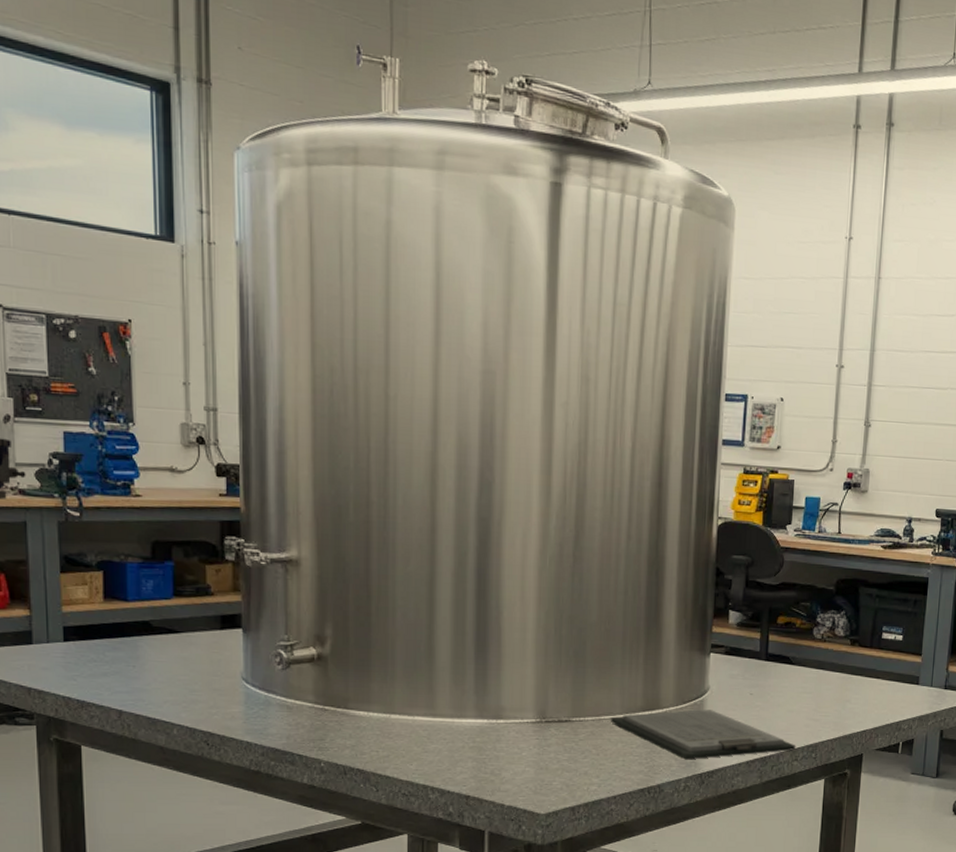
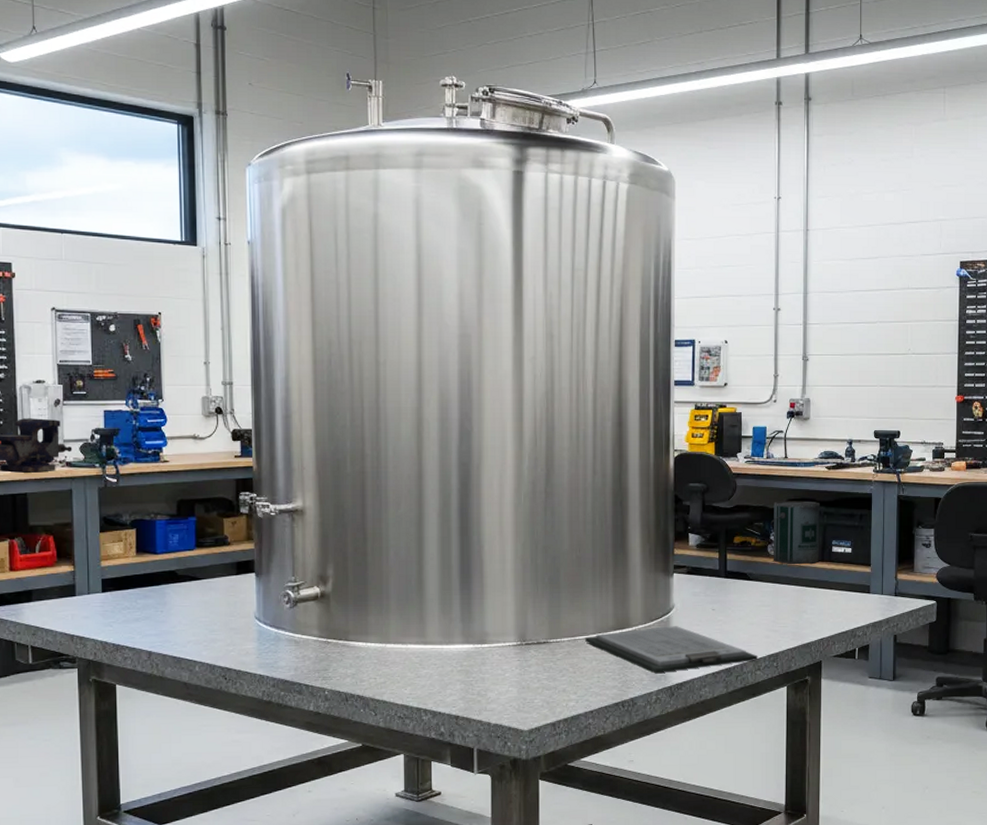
paint can: none [818,580,872,651] -> present [770,501,820,565]

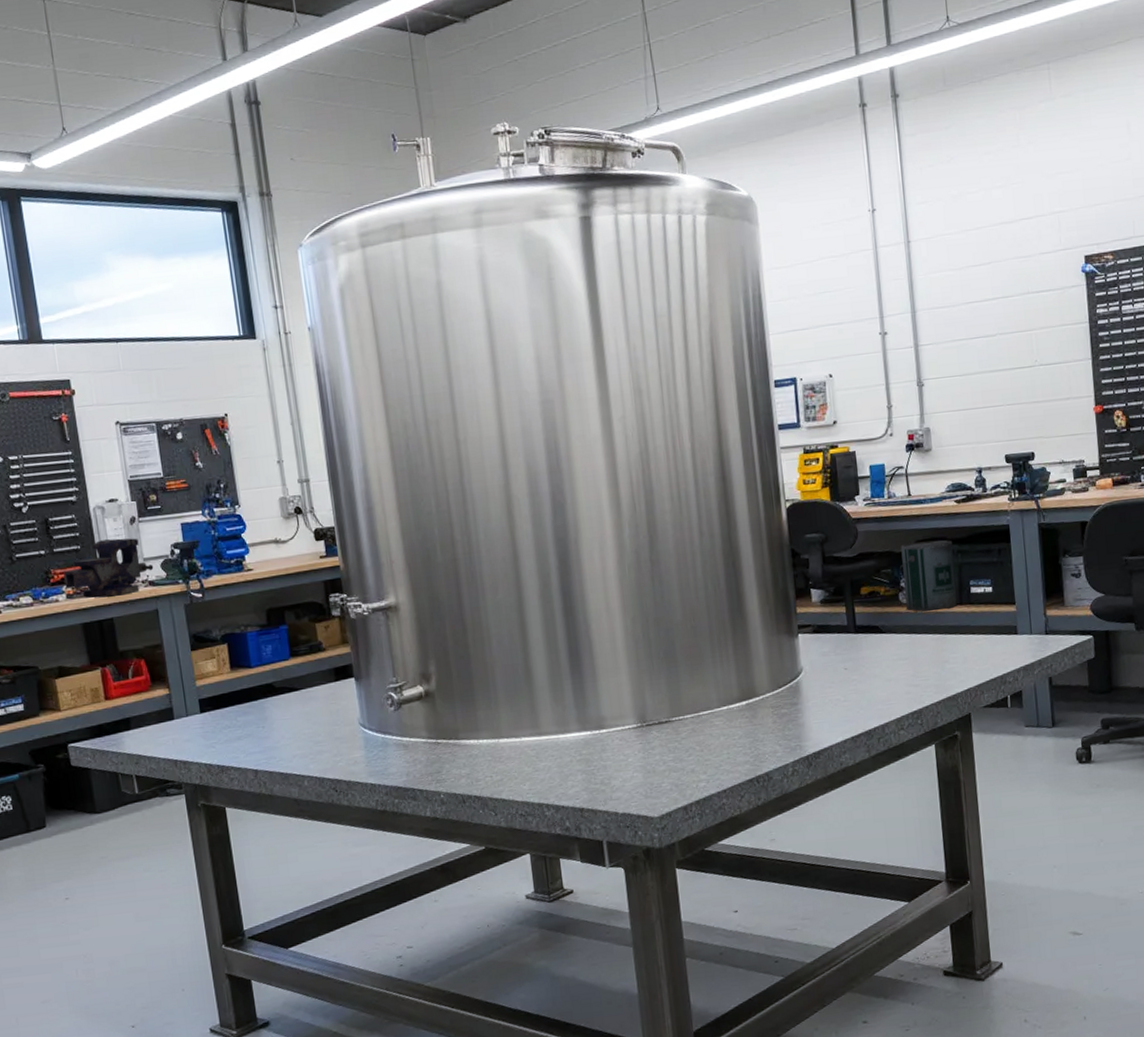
clipboard: present [584,626,758,674] -> none [708,690,901,744]

